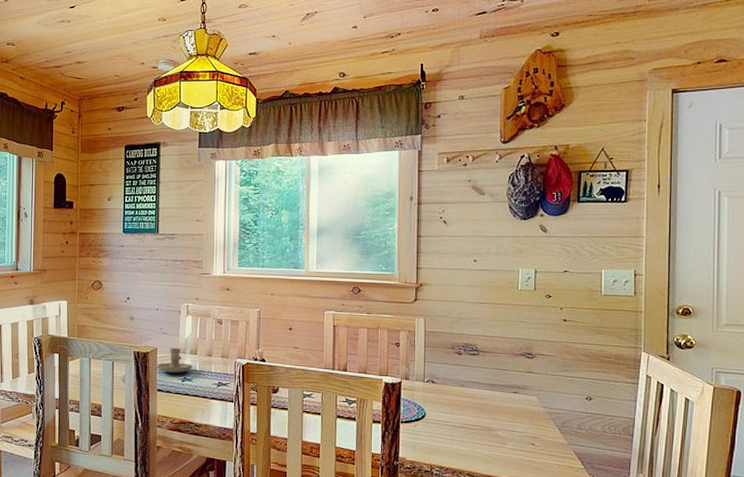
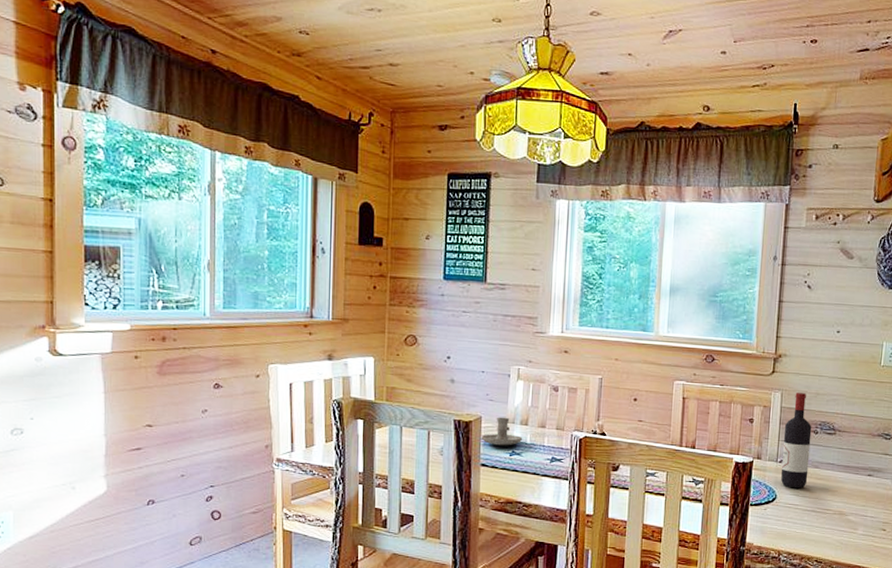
wine bottle: none [428,318,456,406] -> present [781,393,812,489]

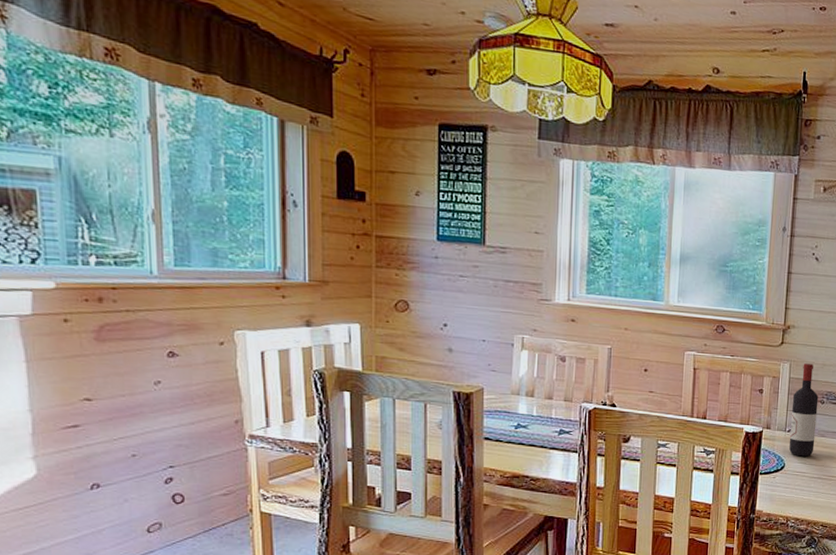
candle holder: present [481,417,523,446] -> none [483,388,529,419]

